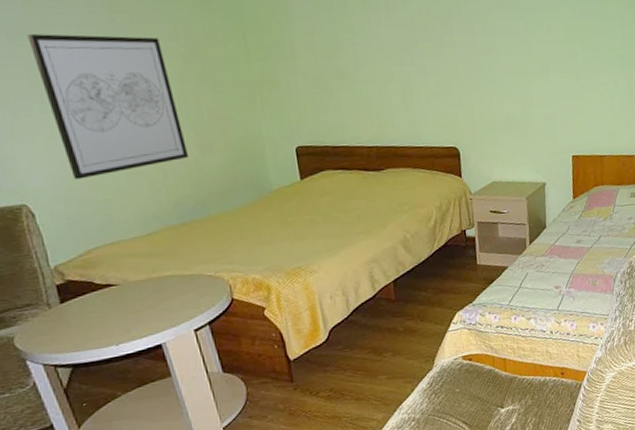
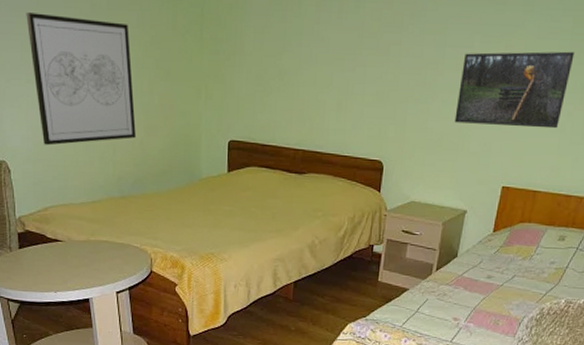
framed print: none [513,28,608,103] -> present [454,51,575,129]

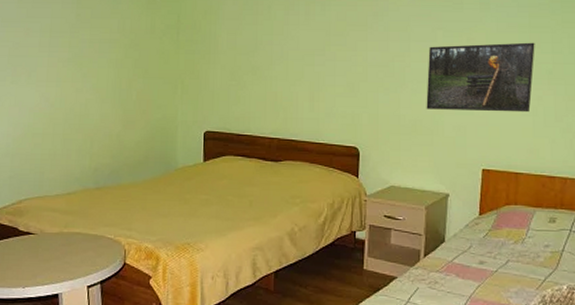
wall art: present [26,13,137,146] -> none [15,23,114,140]

